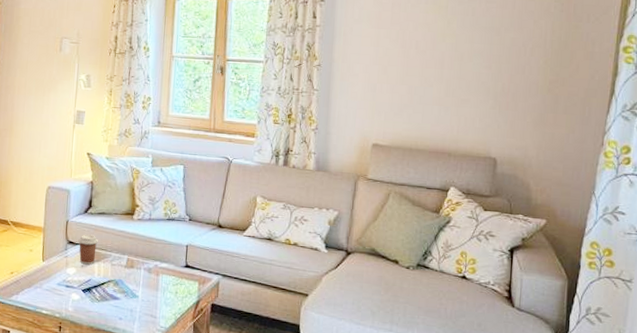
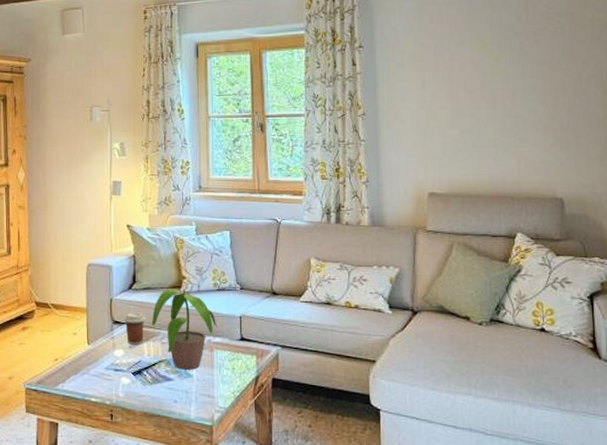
potted plant: none [103,215,165,291] -> present [151,289,217,370]

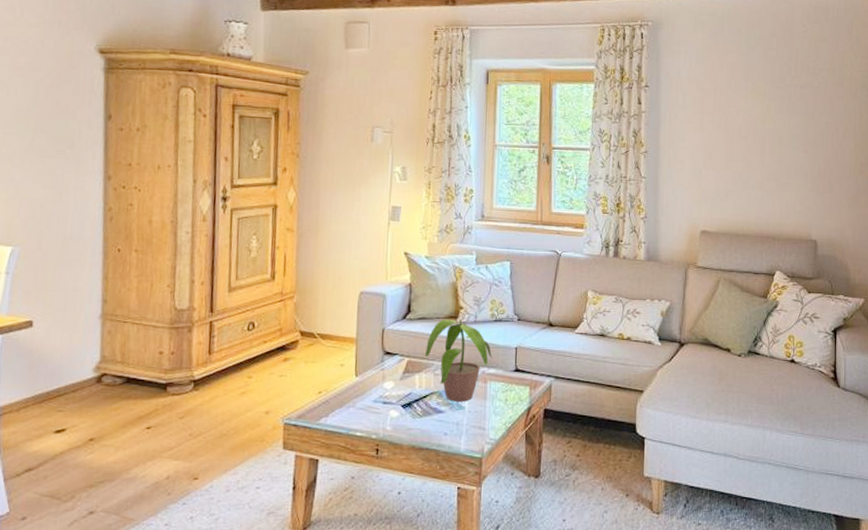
coffee cup: present [124,312,145,345] -> none [396,343,419,376]

